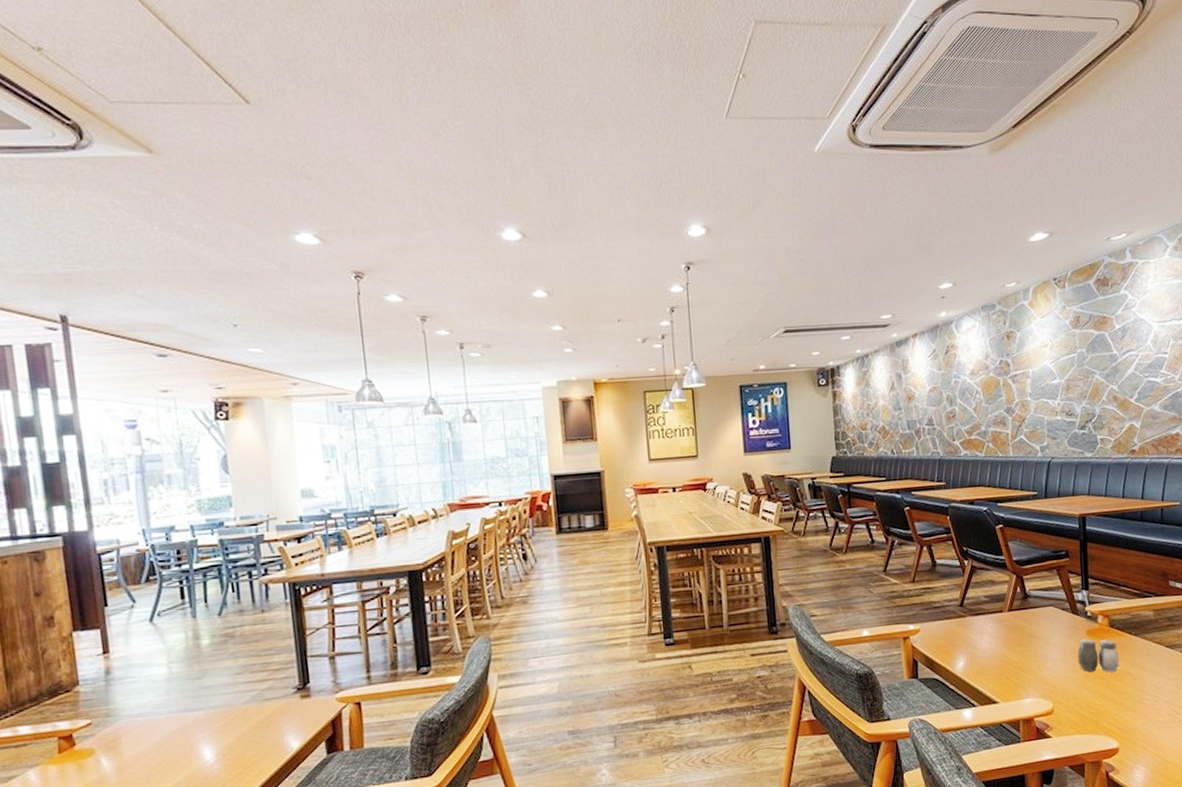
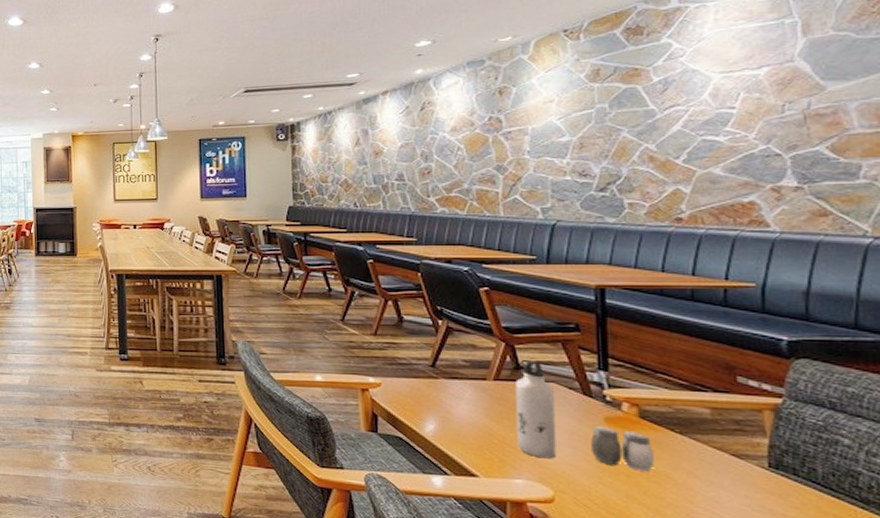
water bottle: none [1024,588,1054,676] -> present [515,360,557,459]

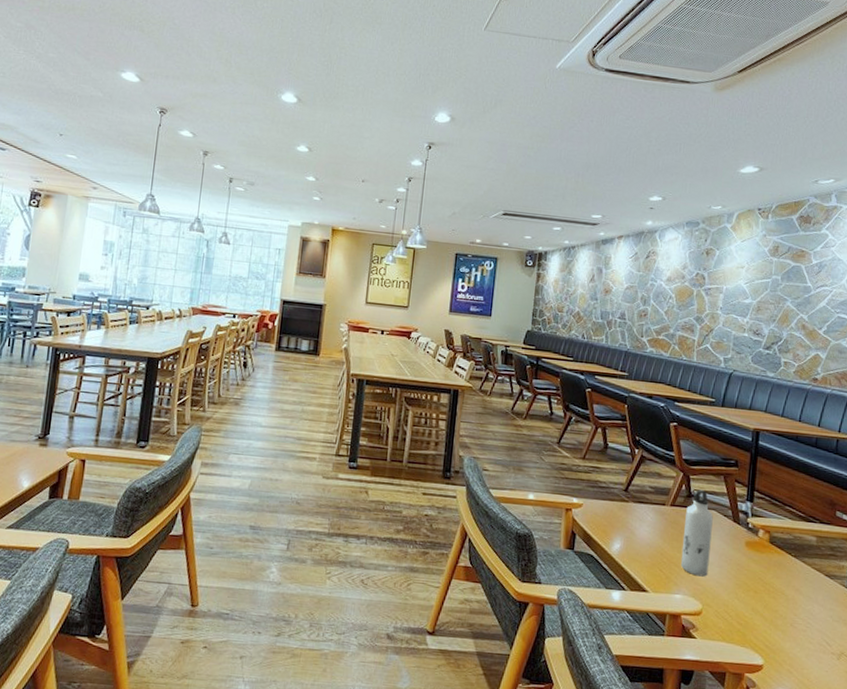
salt and pepper shaker: present [591,425,654,472] -> none [733,548,776,589]

